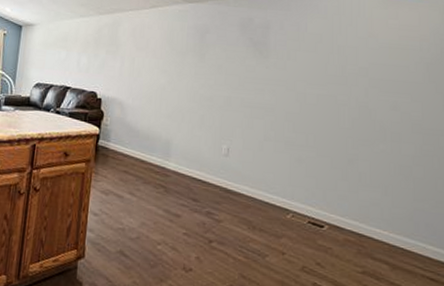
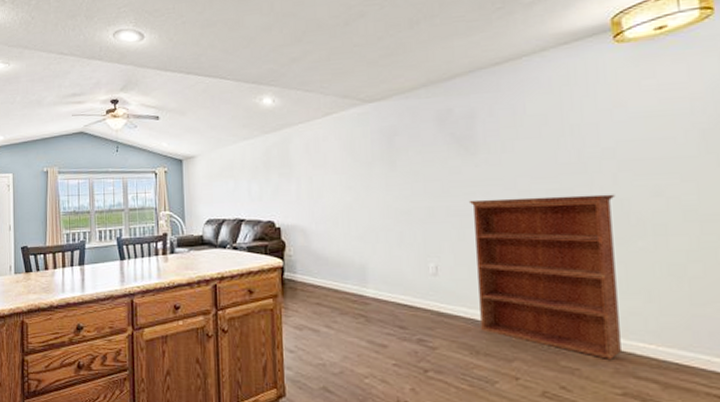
bookcase: none [258,95,366,242] -> present [468,194,621,359]

